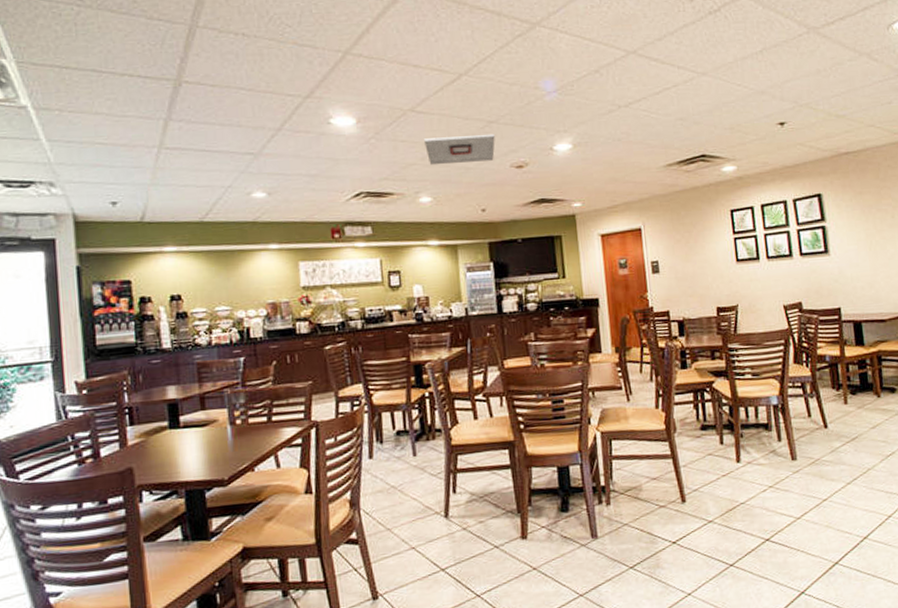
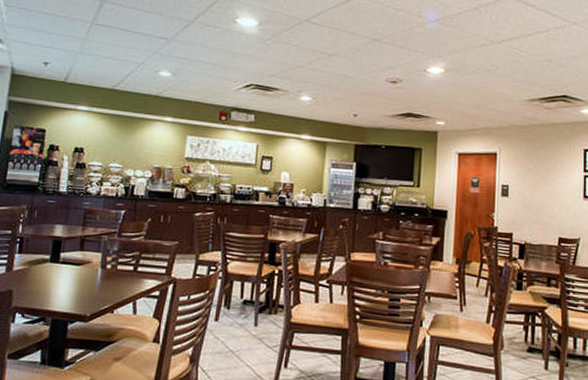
ceiling vent: present [424,133,495,166] -> none [313,46,376,73]

